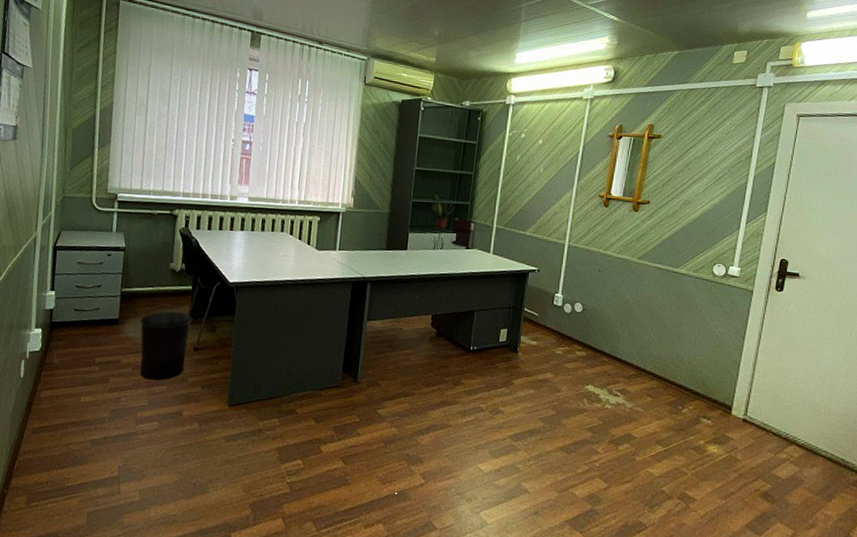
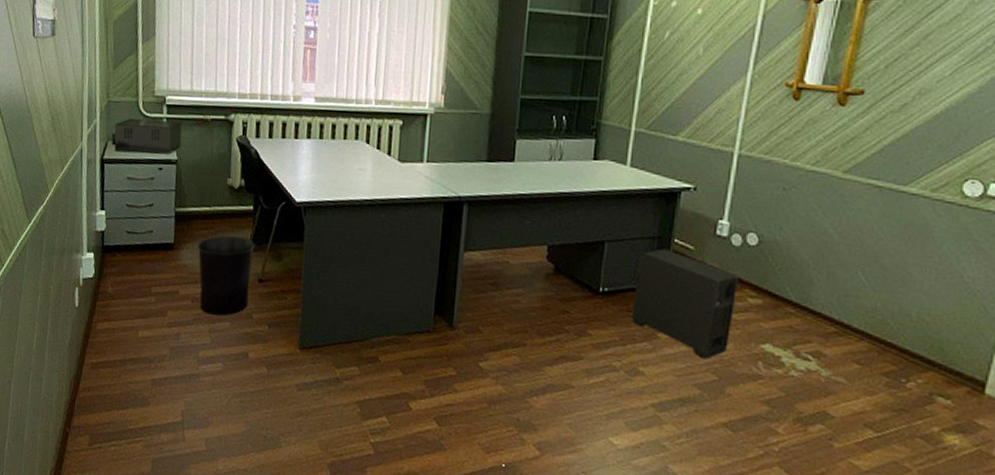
printer: none [65,212,131,243] -> present [111,119,182,155]
potted plant: present [431,193,454,229] -> none [546,87,577,134]
binder: present [451,218,475,248] -> none [572,119,606,159]
computer tower: none [494,316,570,399] -> present [631,248,739,359]

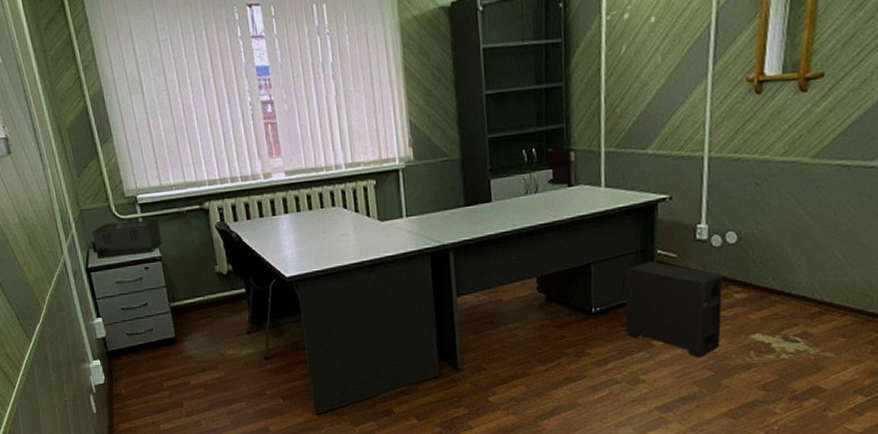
waste bin: present [197,235,255,316] -> none [198,320,259,398]
binder: none [572,119,606,159] -> present [546,148,577,186]

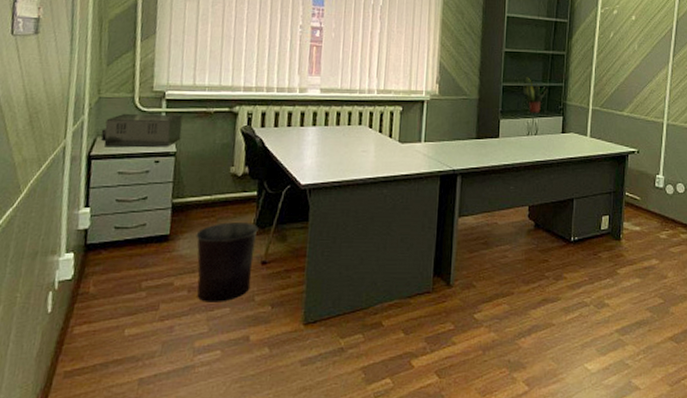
waste bin: none [198,320,259,398] -> present [196,222,259,302]
potted plant: none [514,121,545,167] -> present [523,76,548,113]
binder: present [546,148,577,186] -> none [545,101,570,132]
computer tower: present [625,261,724,358] -> none [597,201,674,287]

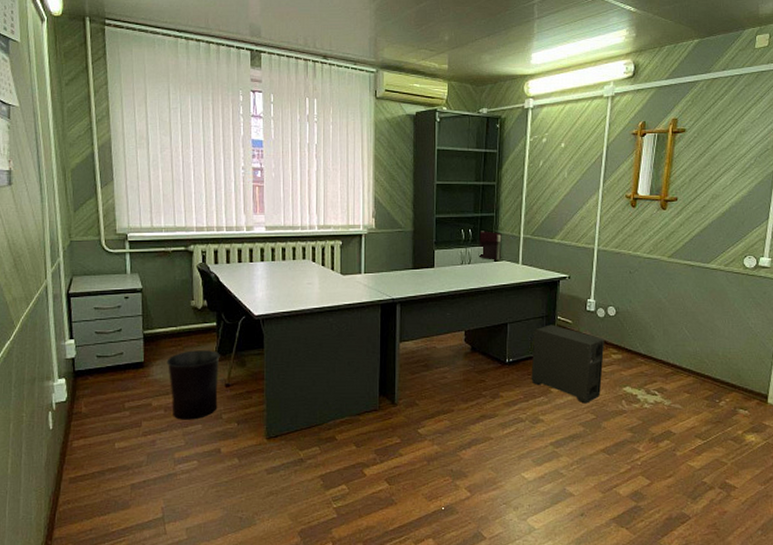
printer: present [101,113,183,148] -> none [76,254,145,286]
potted plant: present [523,76,548,113] -> none [456,207,479,243]
binder: none [545,101,570,132] -> present [478,231,502,261]
computer tower: none [597,201,674,287] -> present [531,325,605,404]

